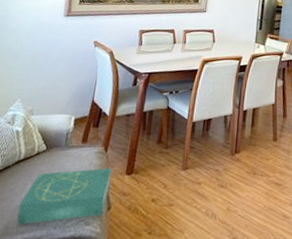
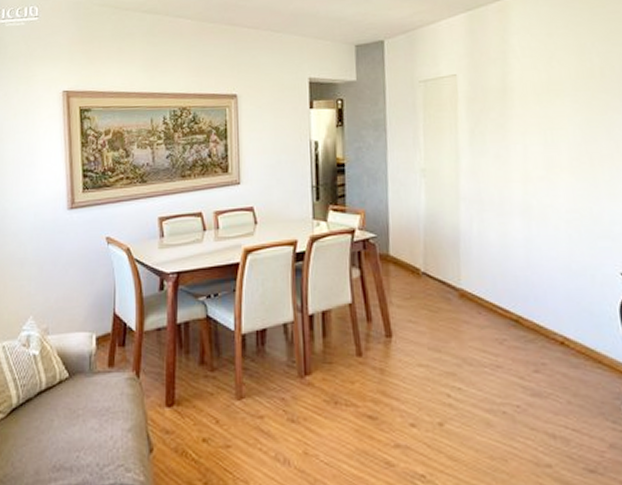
book: present [16,167,112,225] -> none [47,398,149,470]

